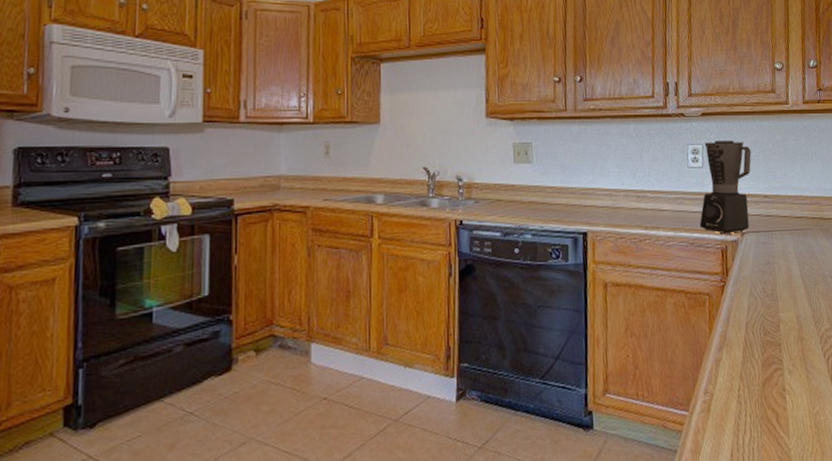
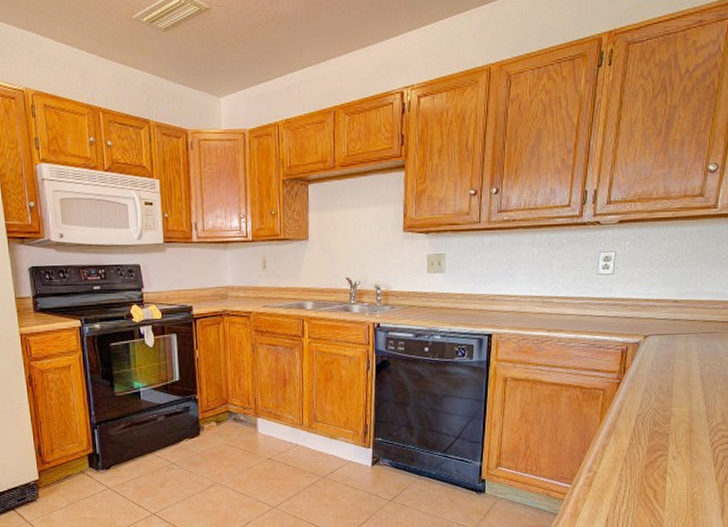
blender: present [699,140,752,234] -> none [602,247,667,336]

